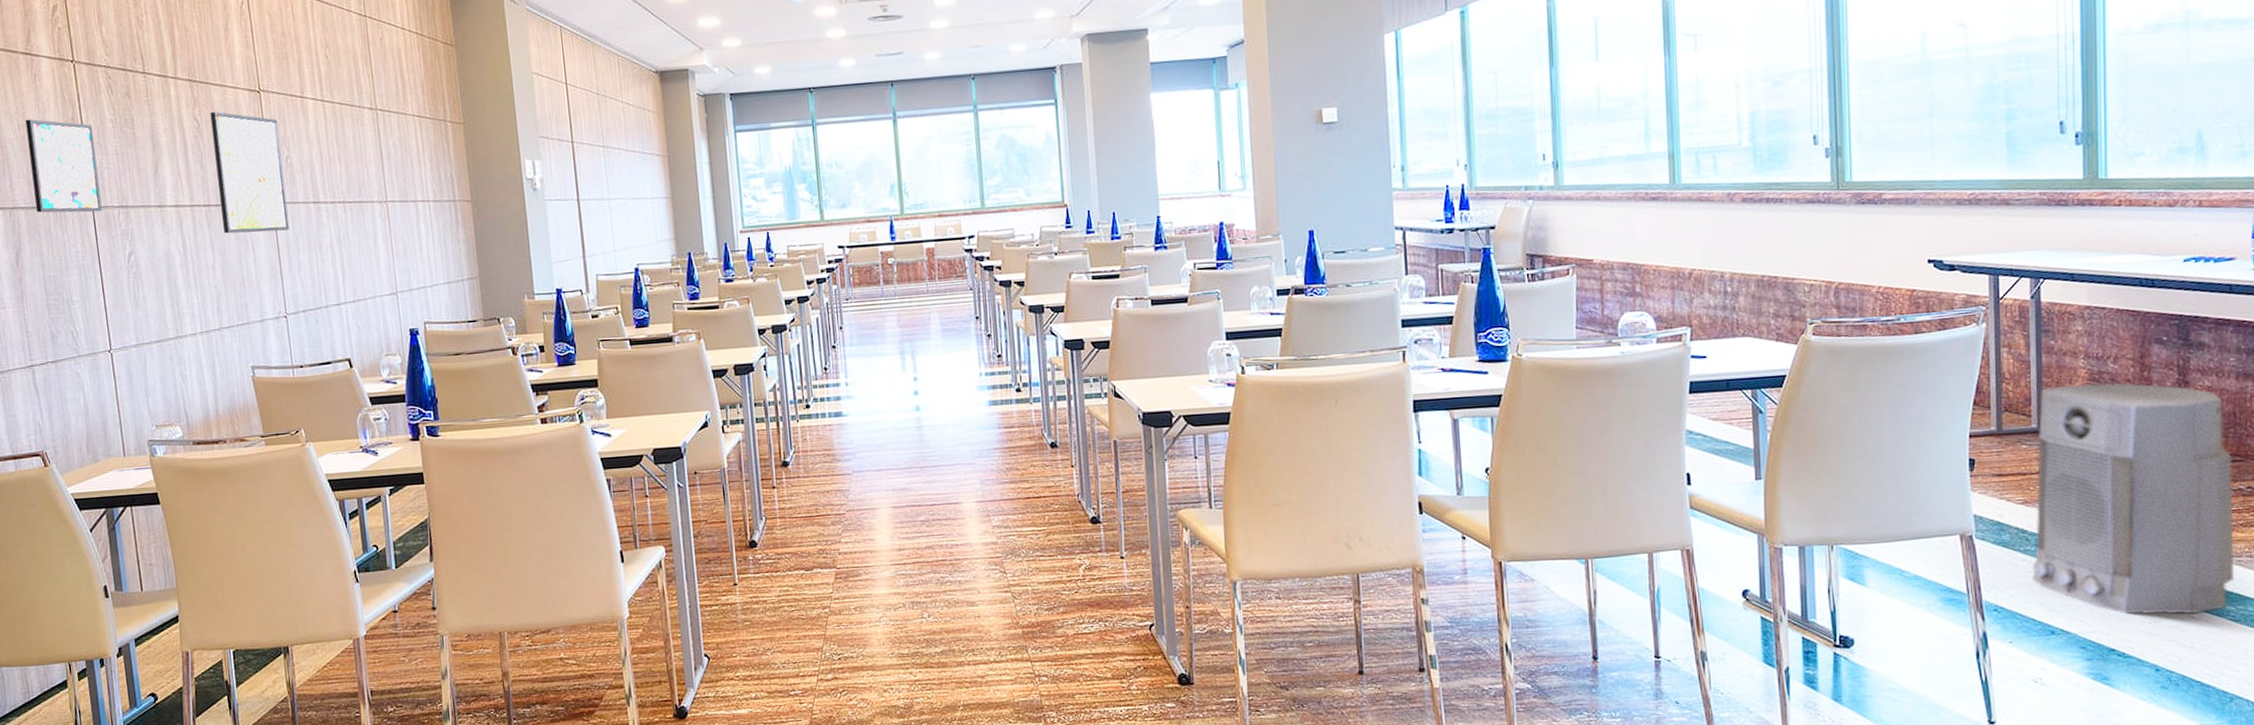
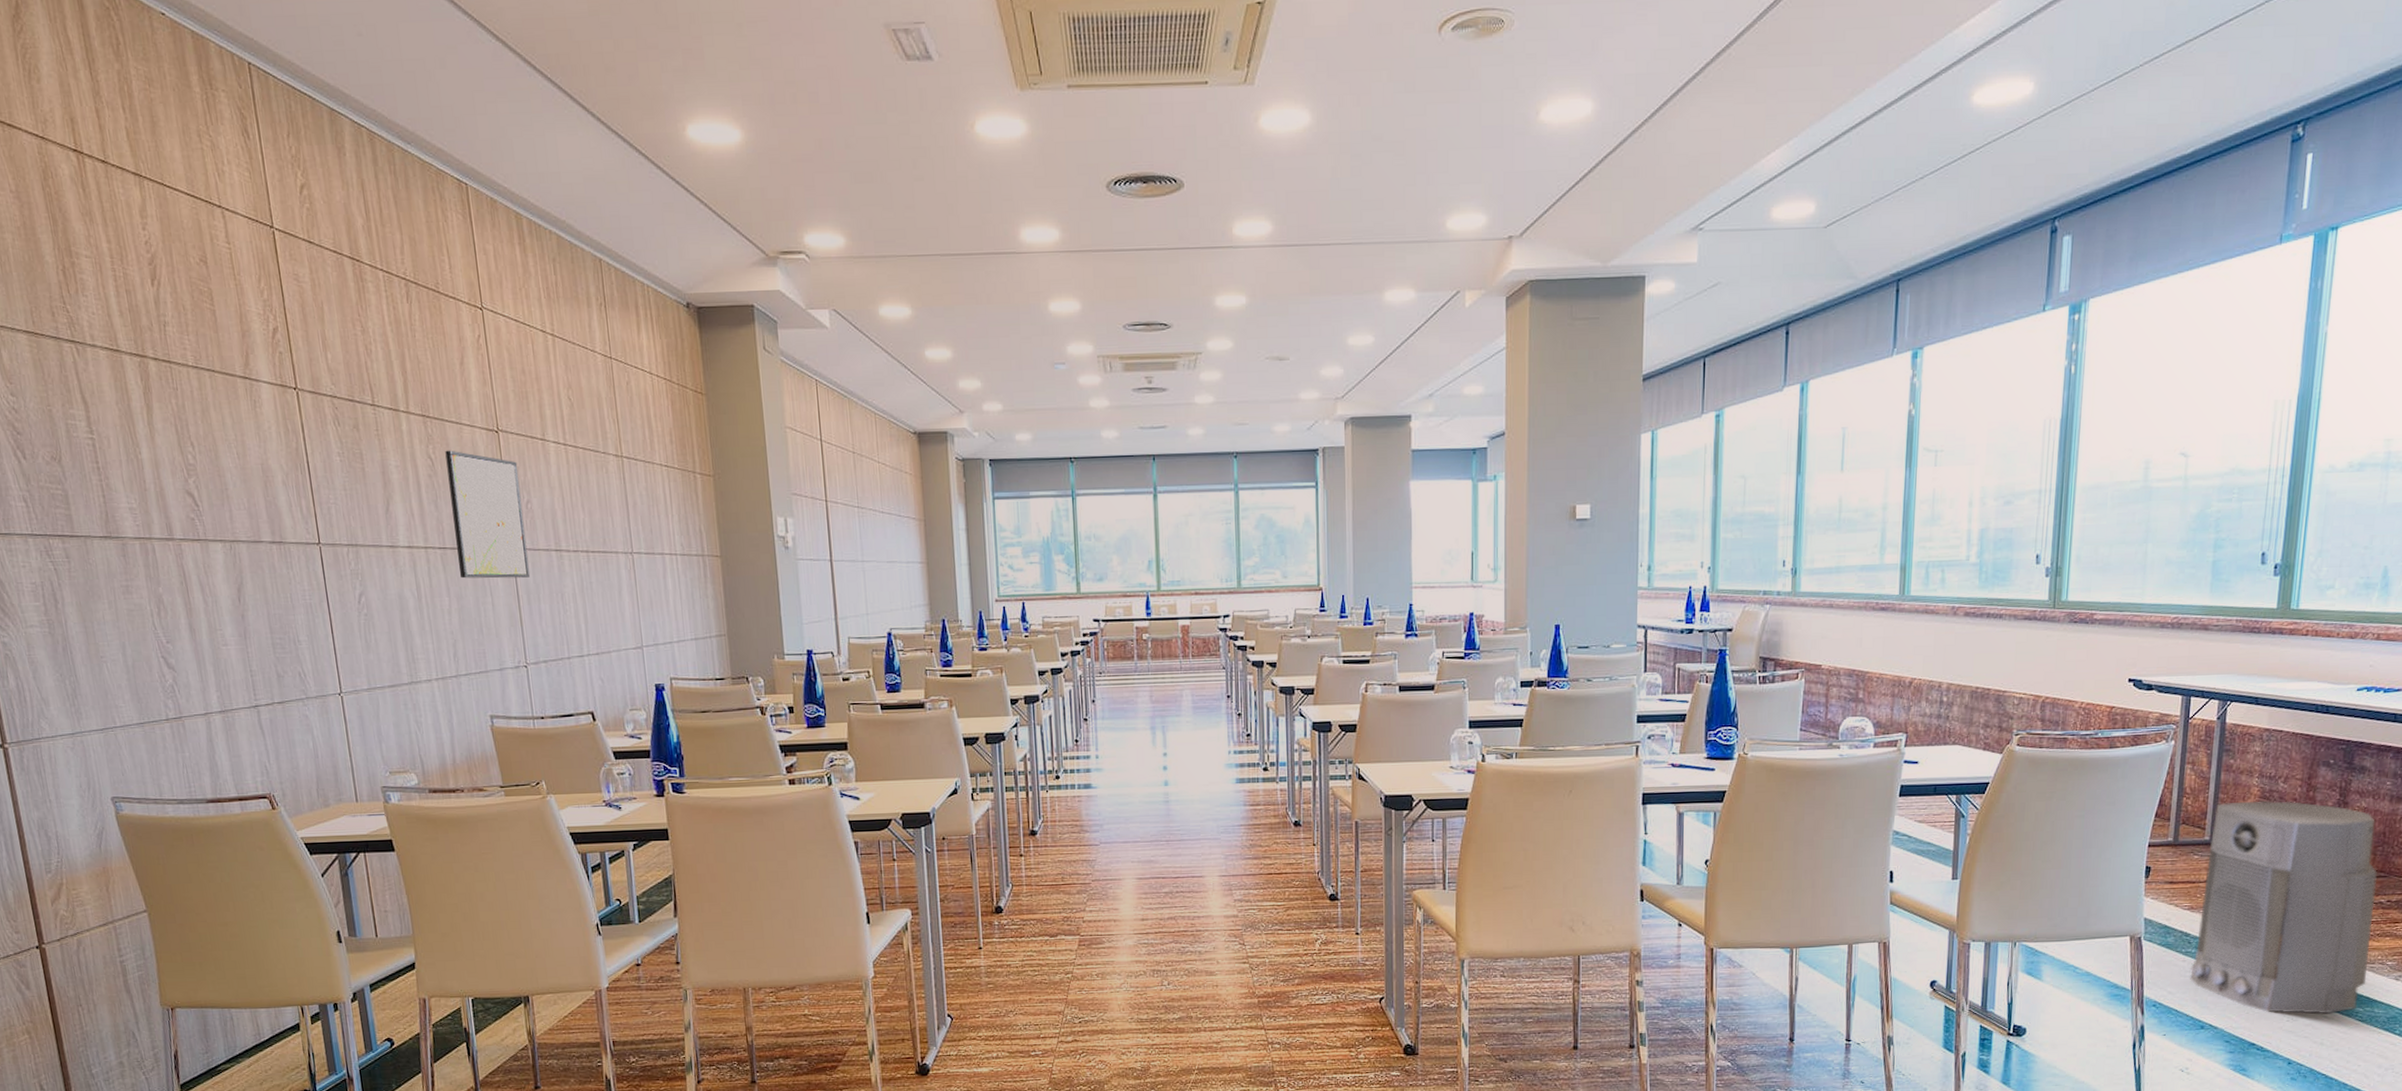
wall art: present [25,119,102,213] -> none [245,448,330,549]

